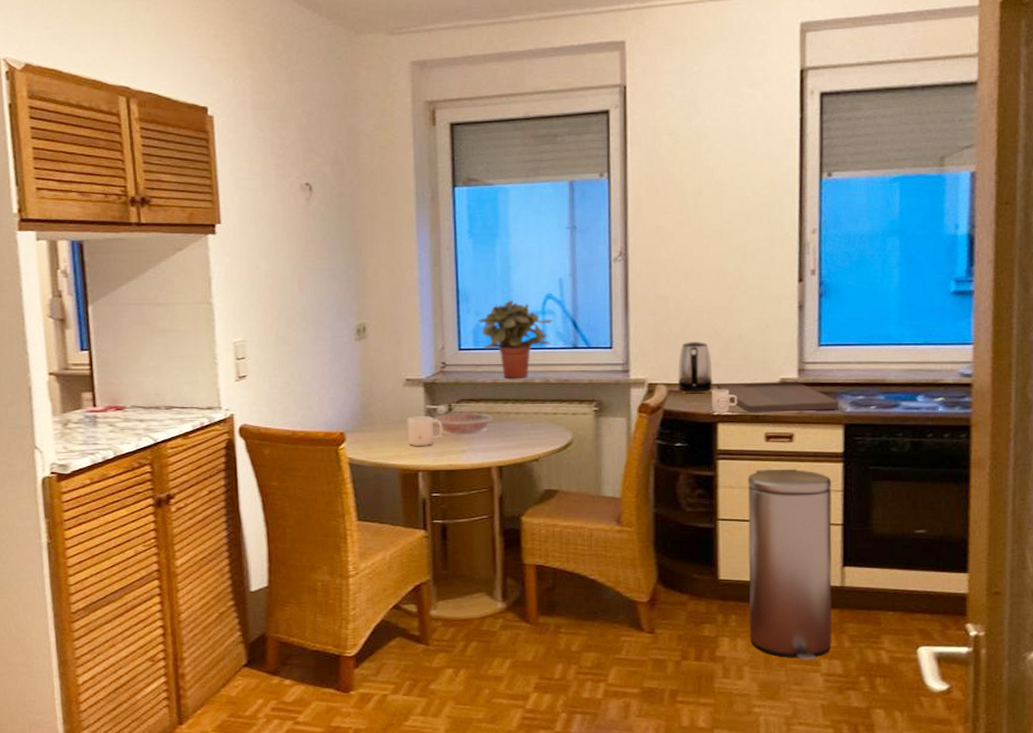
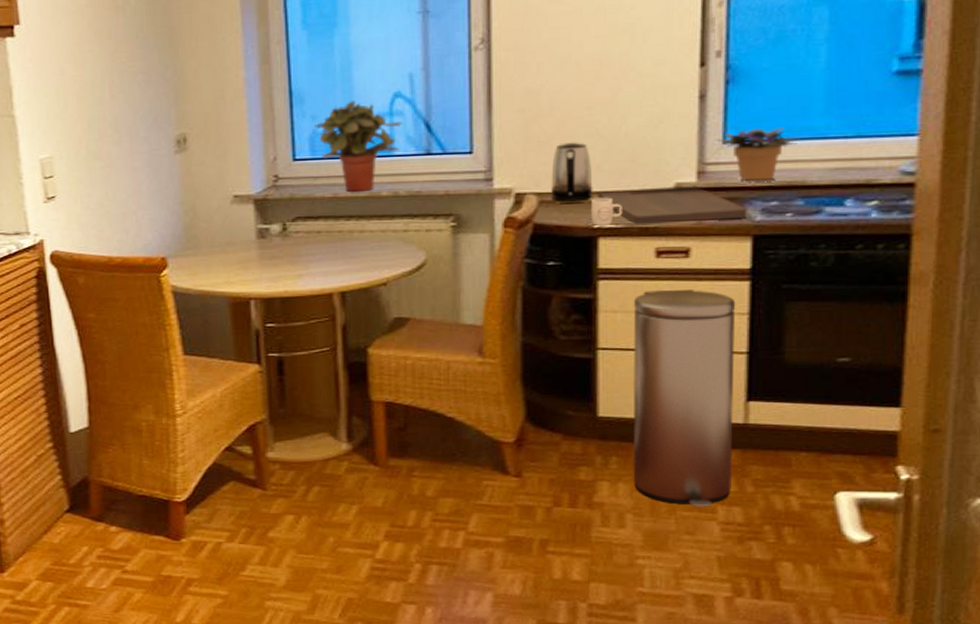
mug: present [407,416,443,446] -> none [236,237,277,271]
bowl: present [433,412,494,435] -> none [265,231,335,258]
potted flower: none [813,334,880,378] -> present [717,127,800,181]

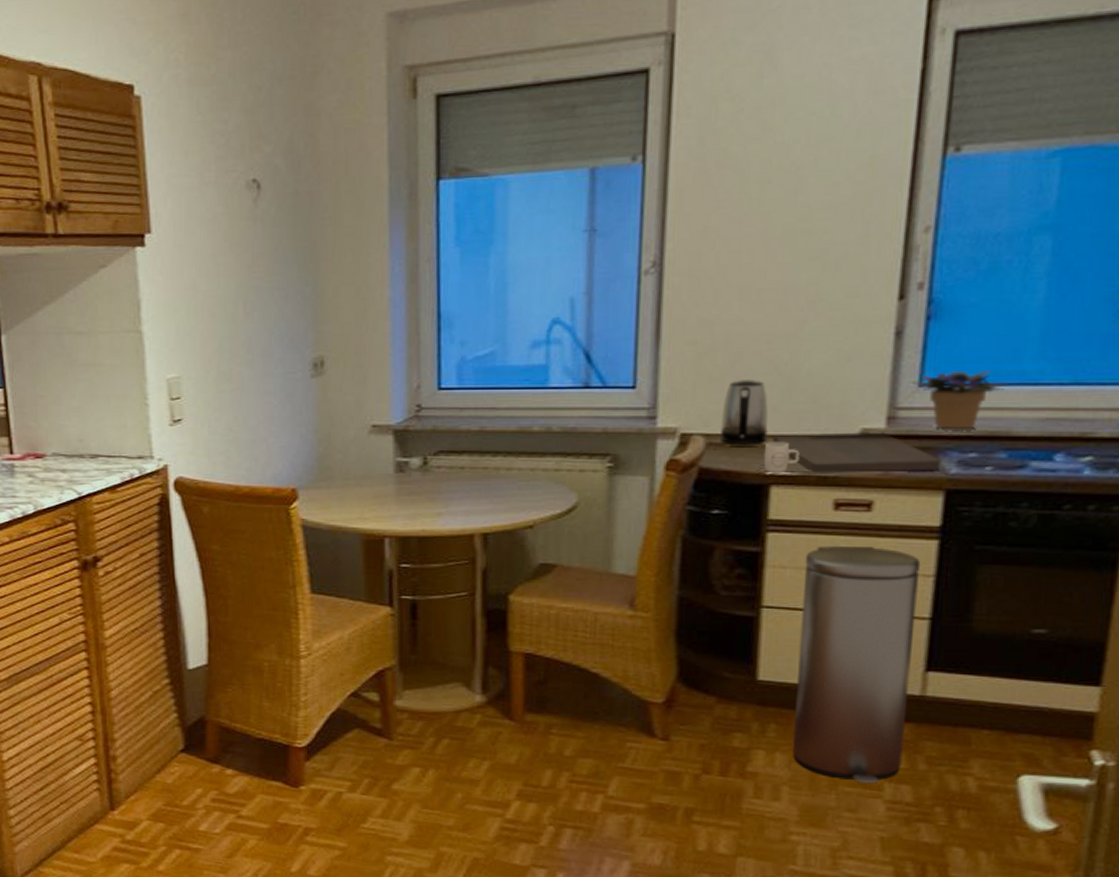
potted plant: present [315,100,402,192] -> none [464,326,560,425]

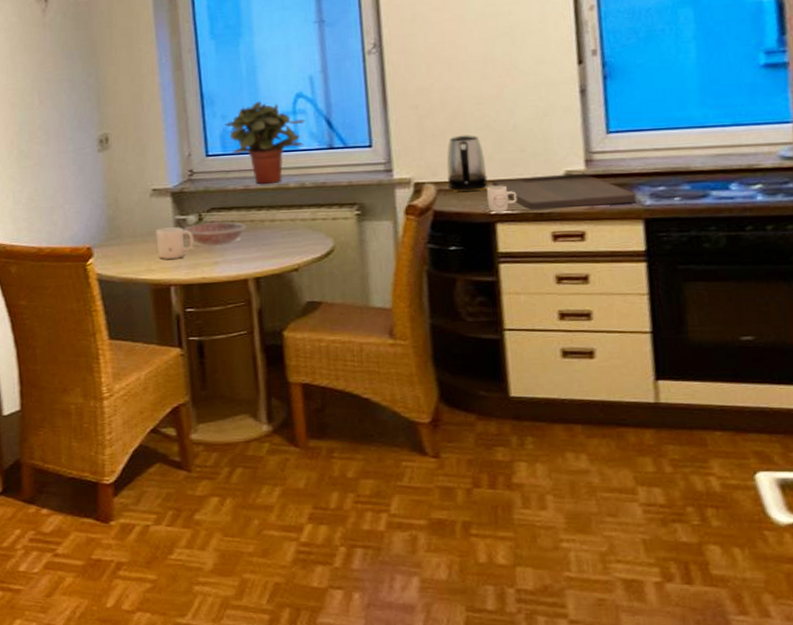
mug: none [372,471,415,507] -> present [156,227,194,259]
bowl: none [404,466,479,494] -> present [183,221,247,246]
potted plant: none [464,326,560,425] -> present [225,101,305,184]
pedal bin: present [792,546,921,784] -> none [535,271,650,488]
potted flower: present [912,371,1008,429] -> none [601,118,680,168]

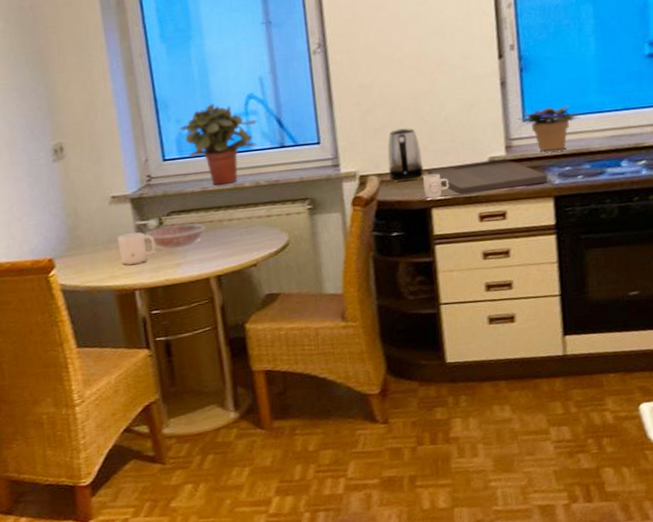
potted flower: none [601,118,680,168] -> present [518,105,582,151]

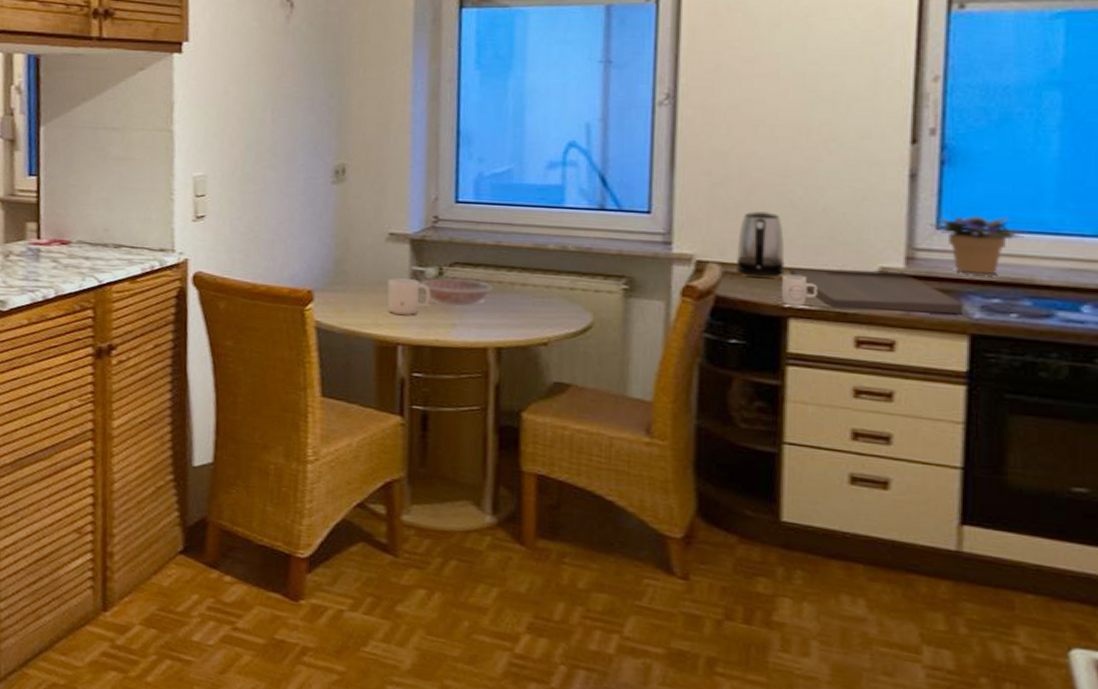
potted plant: present [180,104,257,185] -> none [481,146,576,242]

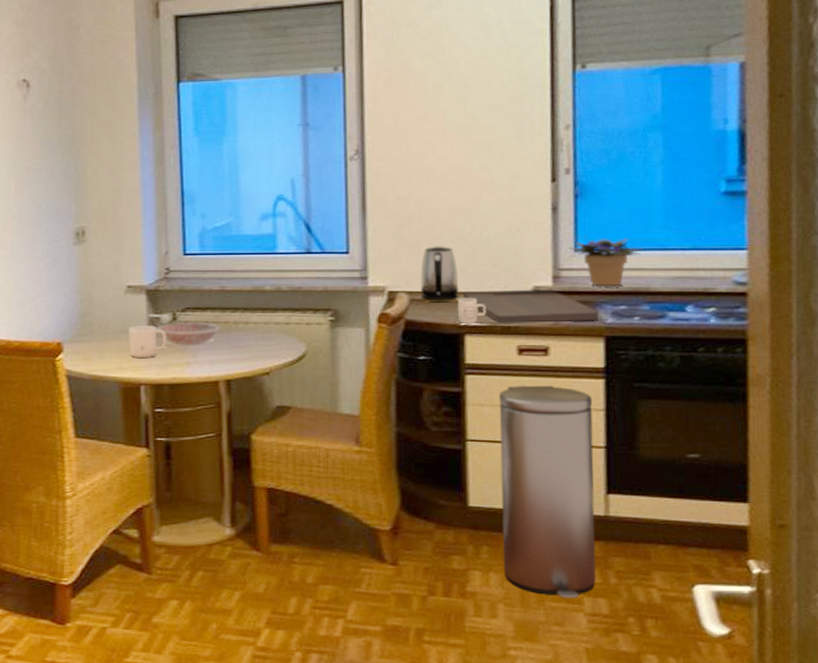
pedal bin: none [820,384,949,646] -> present [498,386,596,598]

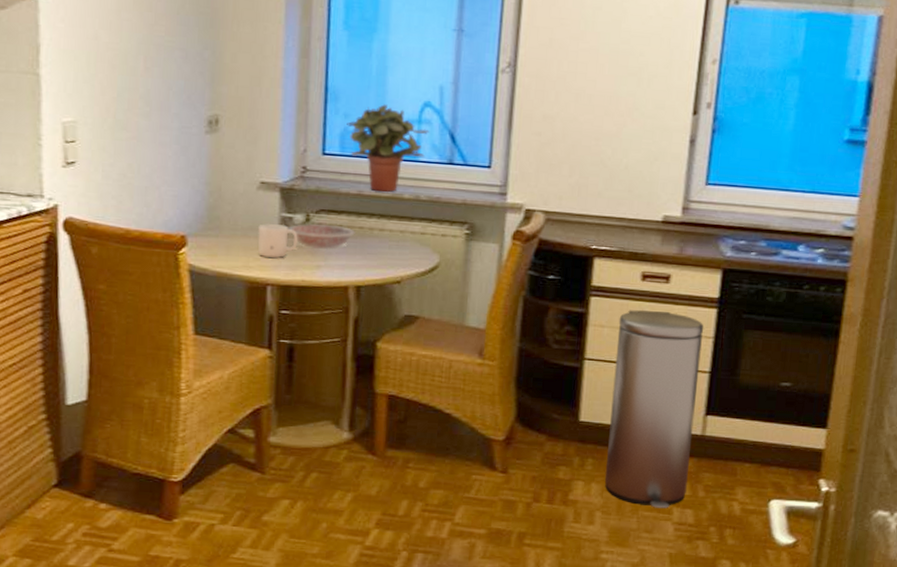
potted plant: none [204,202,284,285] -> present [347,104,429,192]
kettle: present [420,246,459,302] -> none [557,168,595,224]
mug: present [457,297,486,325] -> none [589,221,617,248]
cutting board: present [463,289,599,324] -> none [597,216,720,253]
potted flower: present [569,238,643,286] -> none [701,175,768,221]

